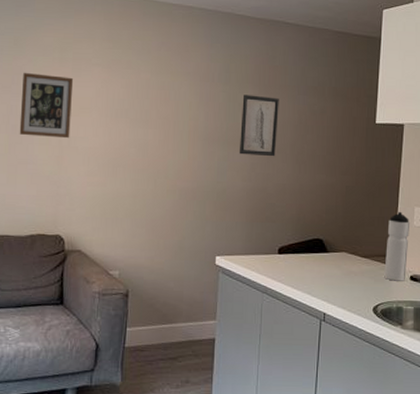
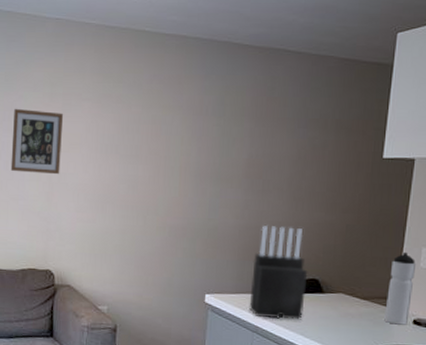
wall art: present [239,94,279,157] -> none [232,128,277,194]
knife block: none [258,188,313,280] -> present [249,226,308,320]

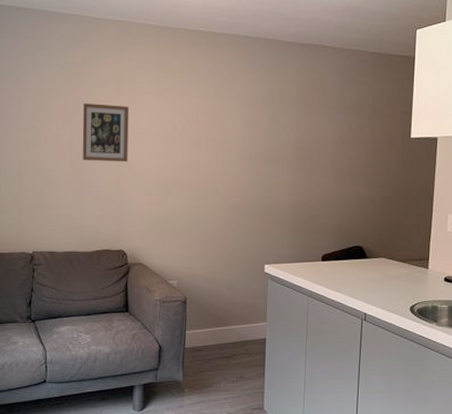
knife block: present [249,226,308,320] -> none [304,201,353,283]
water bottle: present [384,251,417,325] -> none [420,218,444,283]

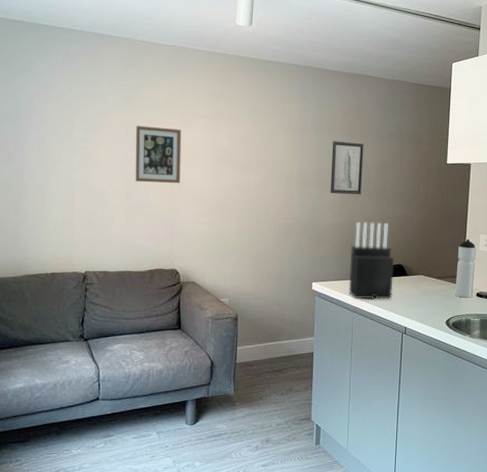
wall art: none [283,115,320,172] -> present [330,141,364,195]
knife block: none [304,201,353,283] -> present [349,222,394,300]
water bottle: none [420,218,444,283] -> present [455,238,477,298]

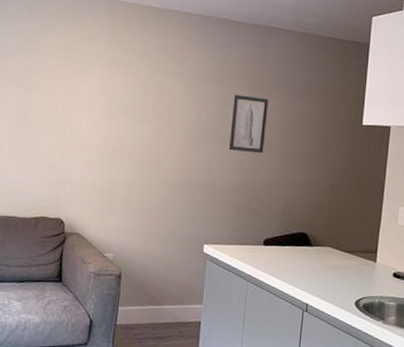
picture frame: present [135,125,182,184] -> none [28,70,78,131]
knife block: present [349,222,394,300] -> none [244,183,297,271]
water bottle: present [455,238,477,298] -> none [367,209,395,278]

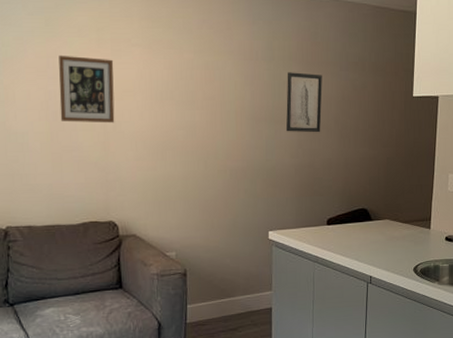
picture frame: none [28,70,78,131] -> present [59,55,115,123]

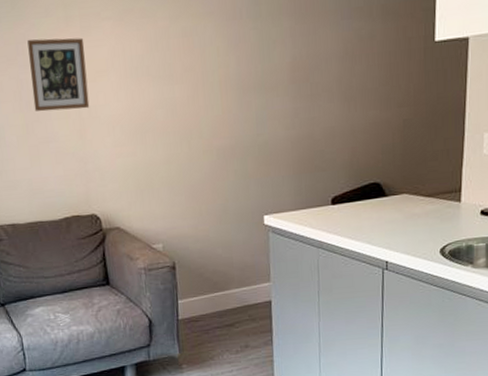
wall art: present [285,72,323,133] -> none [277,27,321,100]

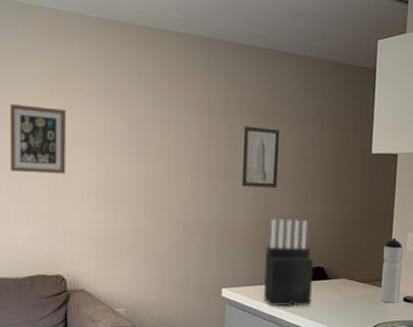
wall art: none [277,27,321,100] -> present [241,126,280,189]
knife block: none [309,130,369,231] -> present [263,219,314,307]
water bottle: none [451,140,480,219] -> present [380,237,404,303]

